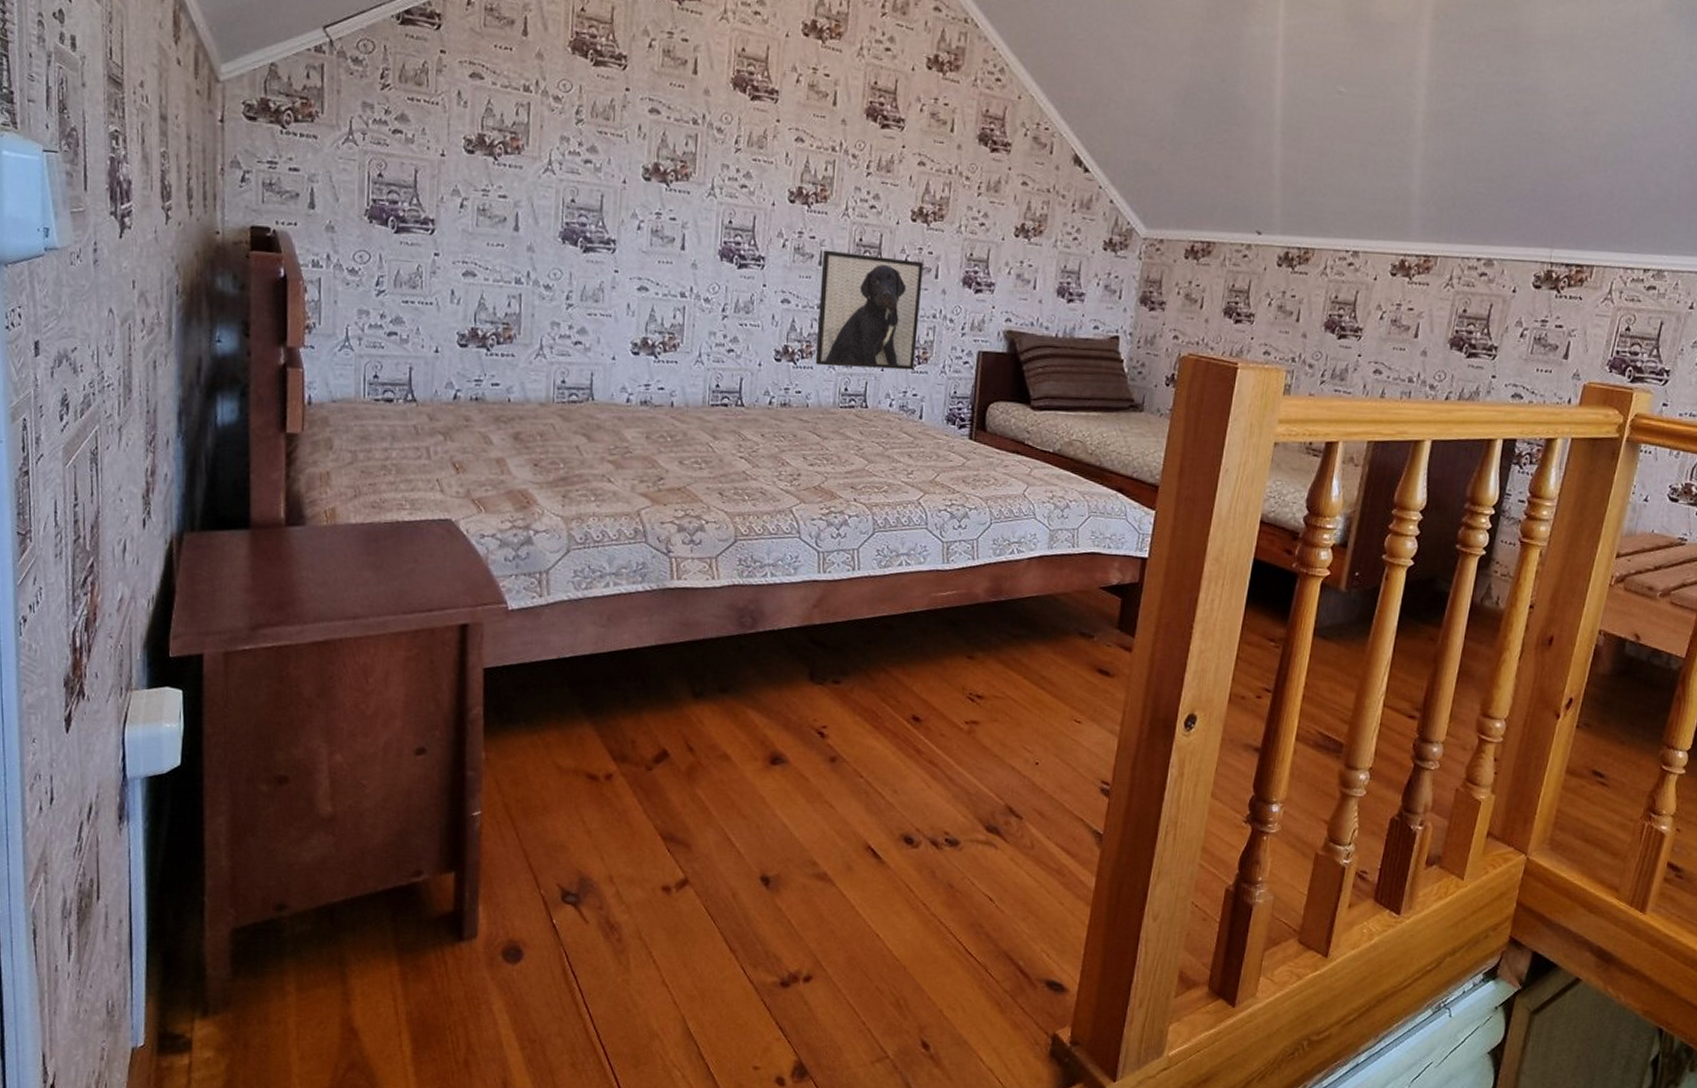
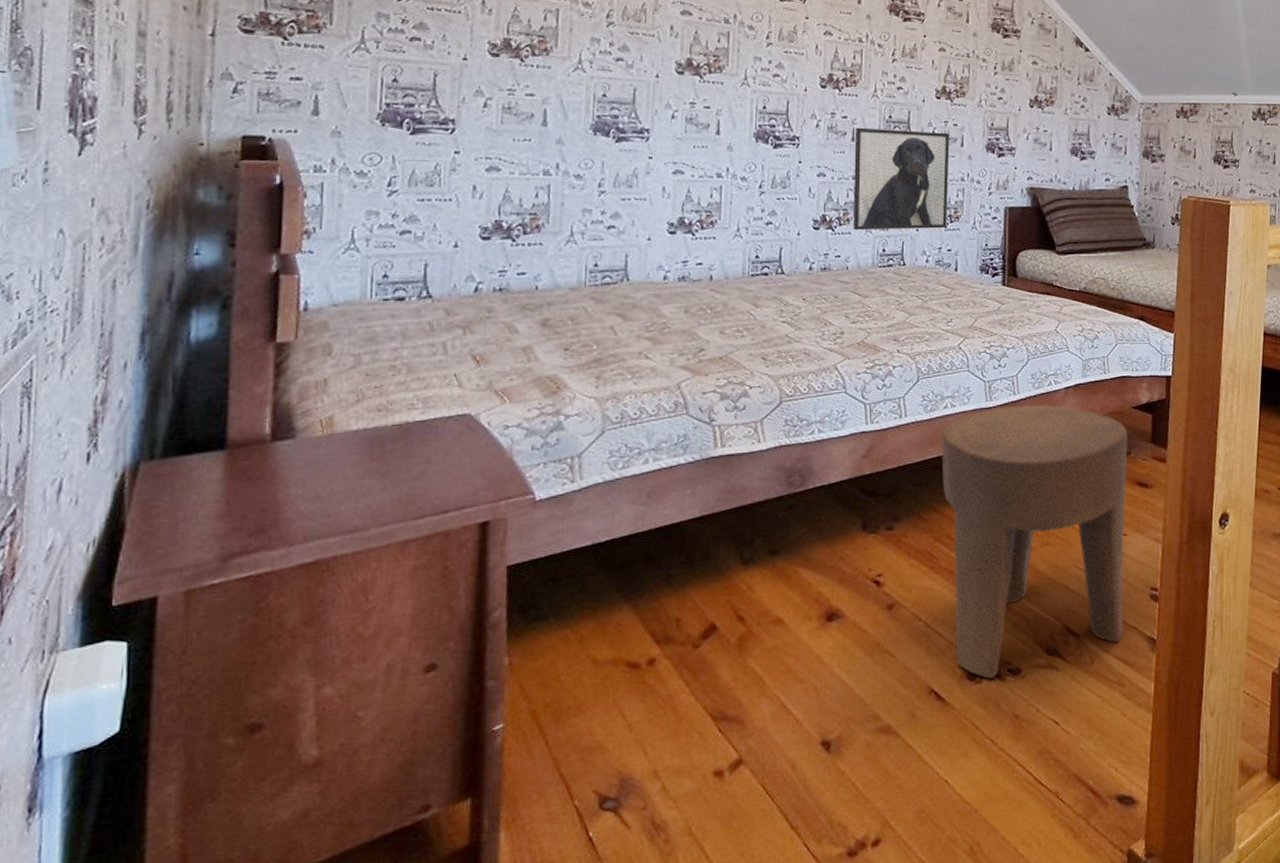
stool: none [892,571,1093,845] -> present [941,404,1128,679]

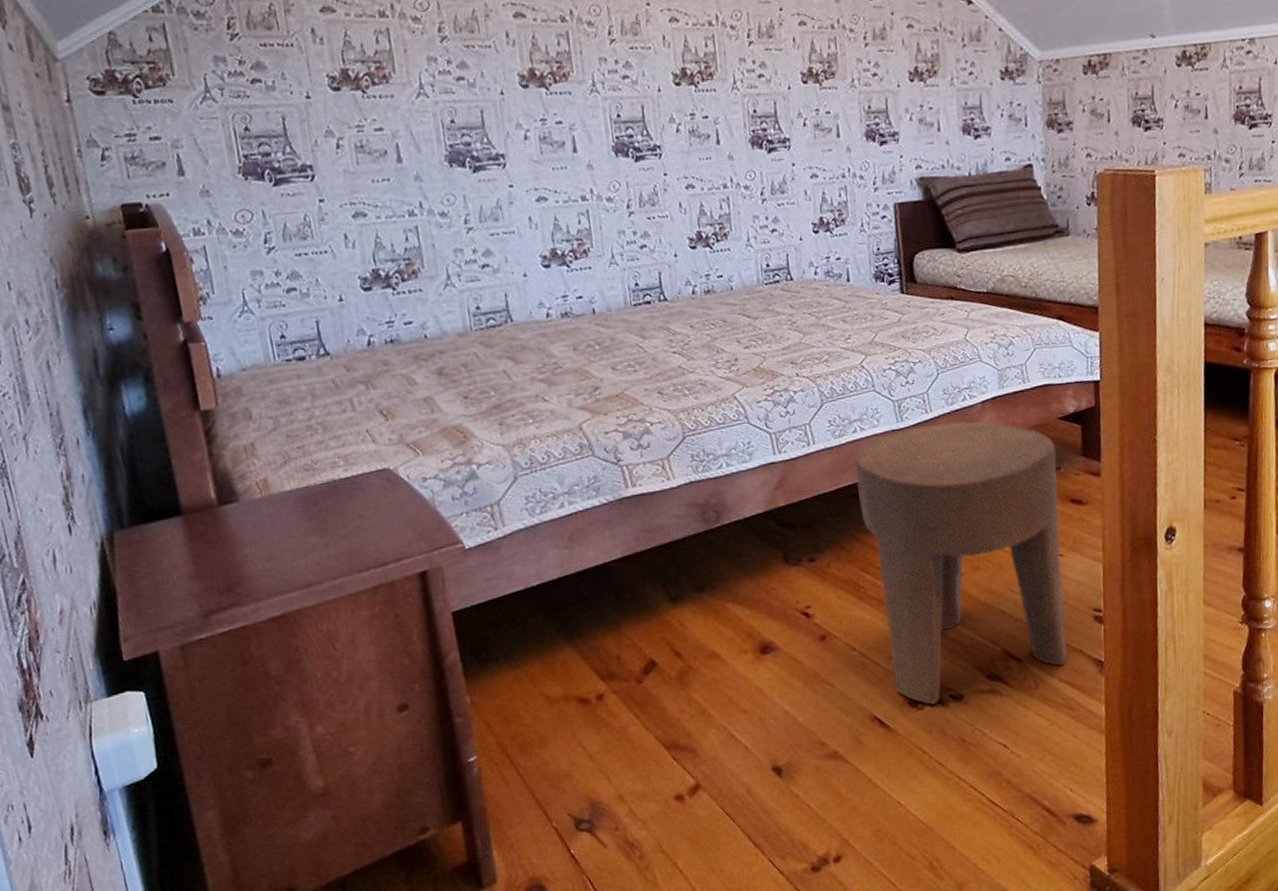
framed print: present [853,127,950,231] -> none [719,123,833,246]

